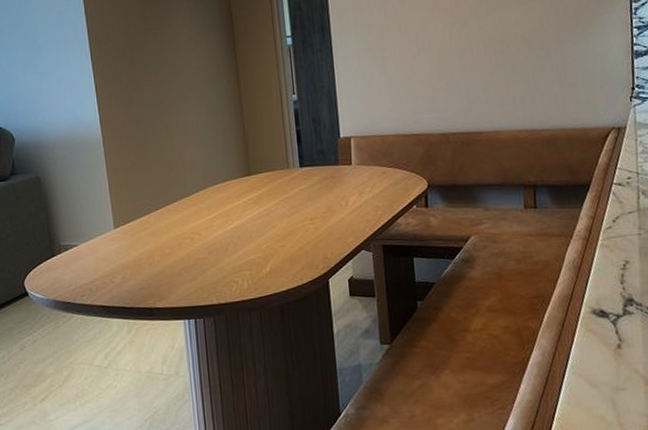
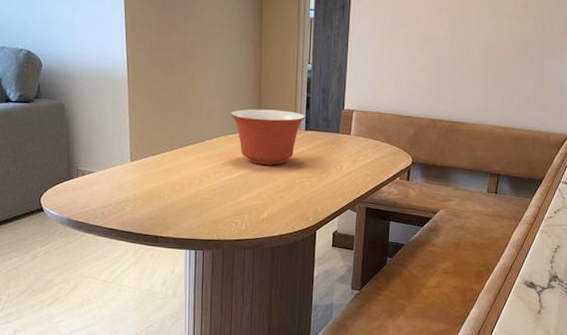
mixing bowl: none [215,148,298,213] -> present [230,109,305,165]

